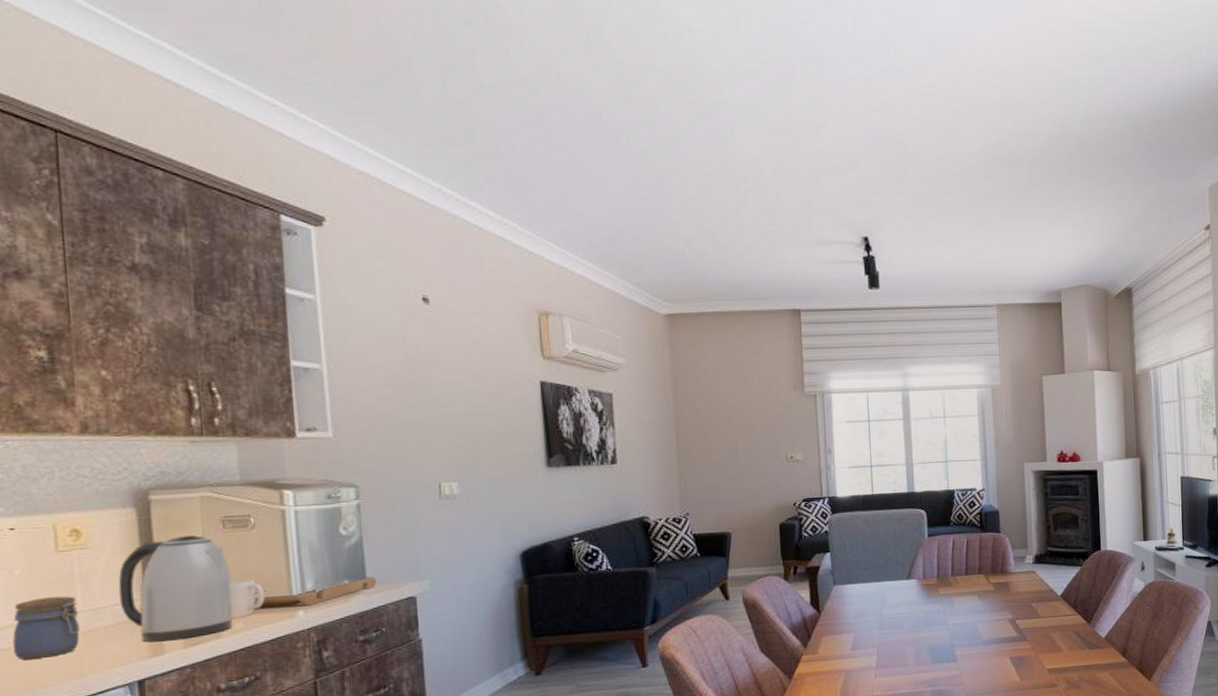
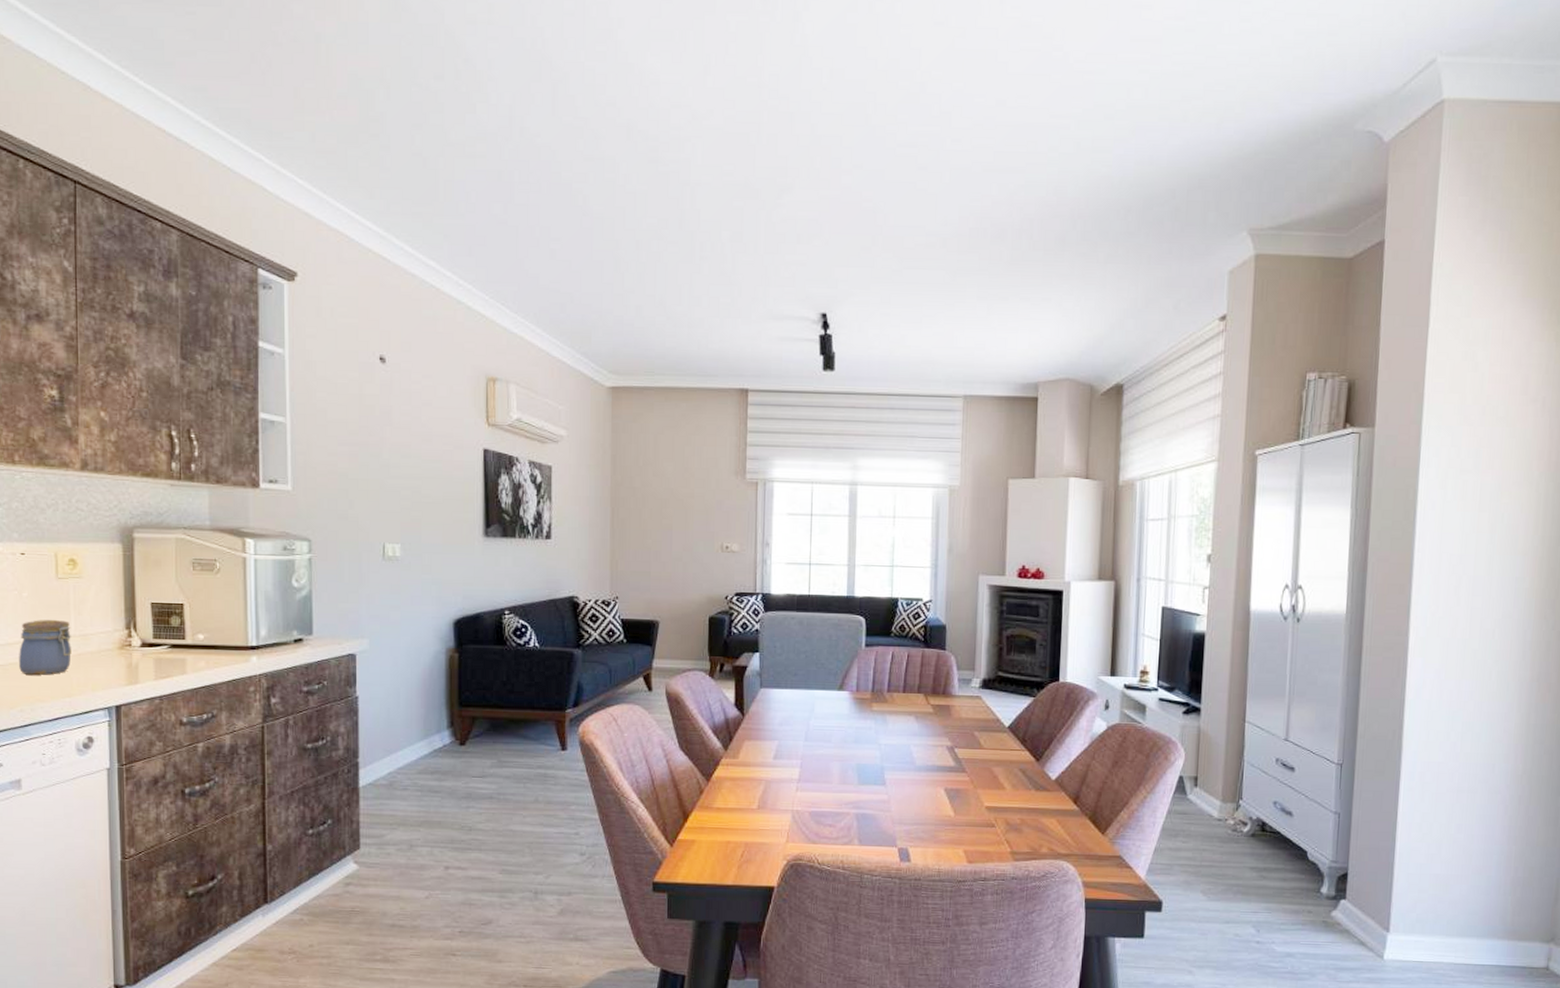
kettle: present [118,535,233,643] -> none [104,574,197,672]
mug: present [230,578,265,620] -> none [195,620,225,658]
cutting board: present [253,576,376,610] -> none [214,629,321,653]

